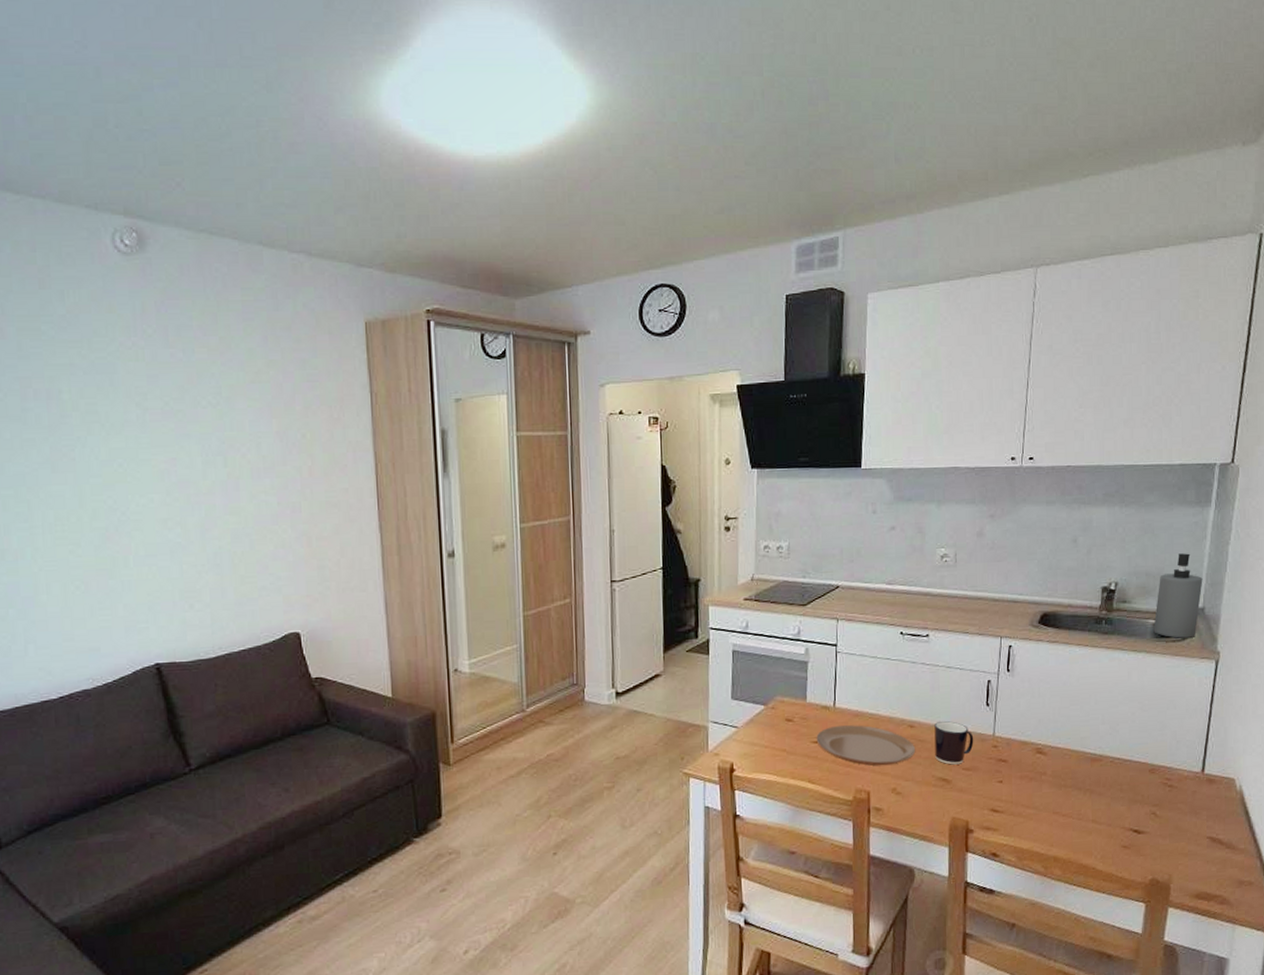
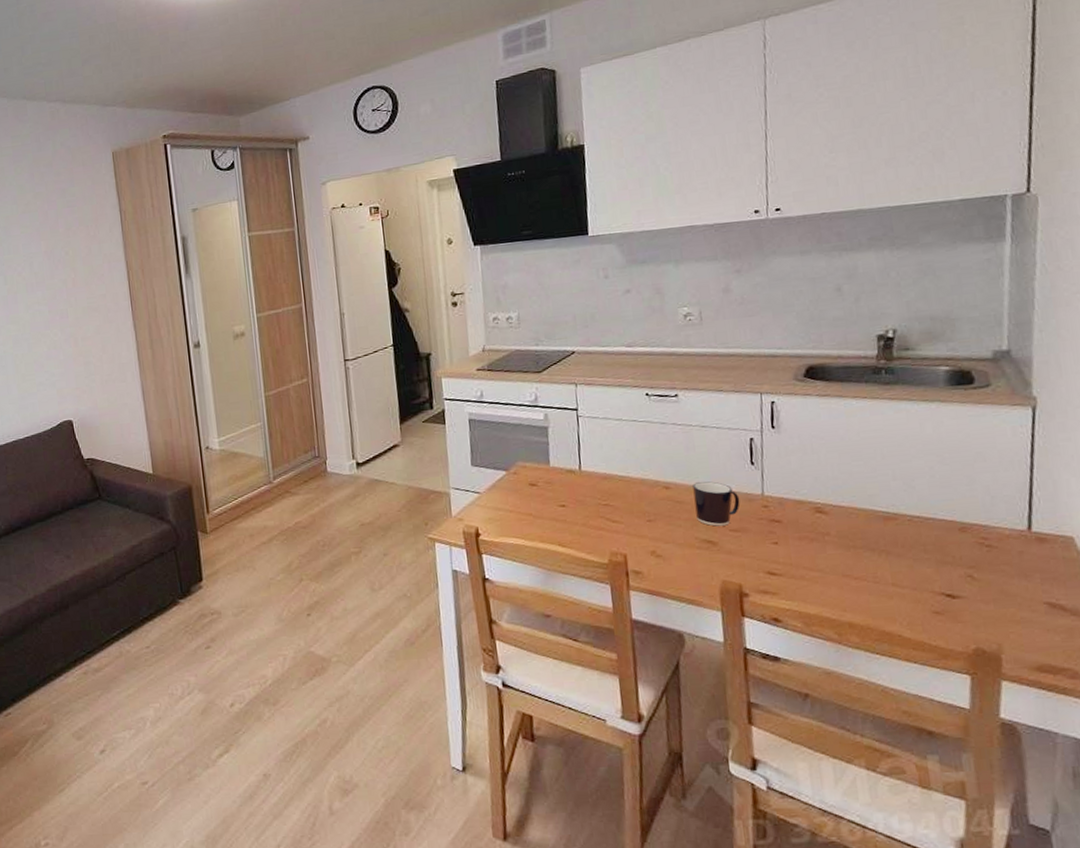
plate: present [816,725,916,766] -> none [563,487,674,529]
soap dispenser: present [1153,553,1203,638] -> none [946,293,1005,385]

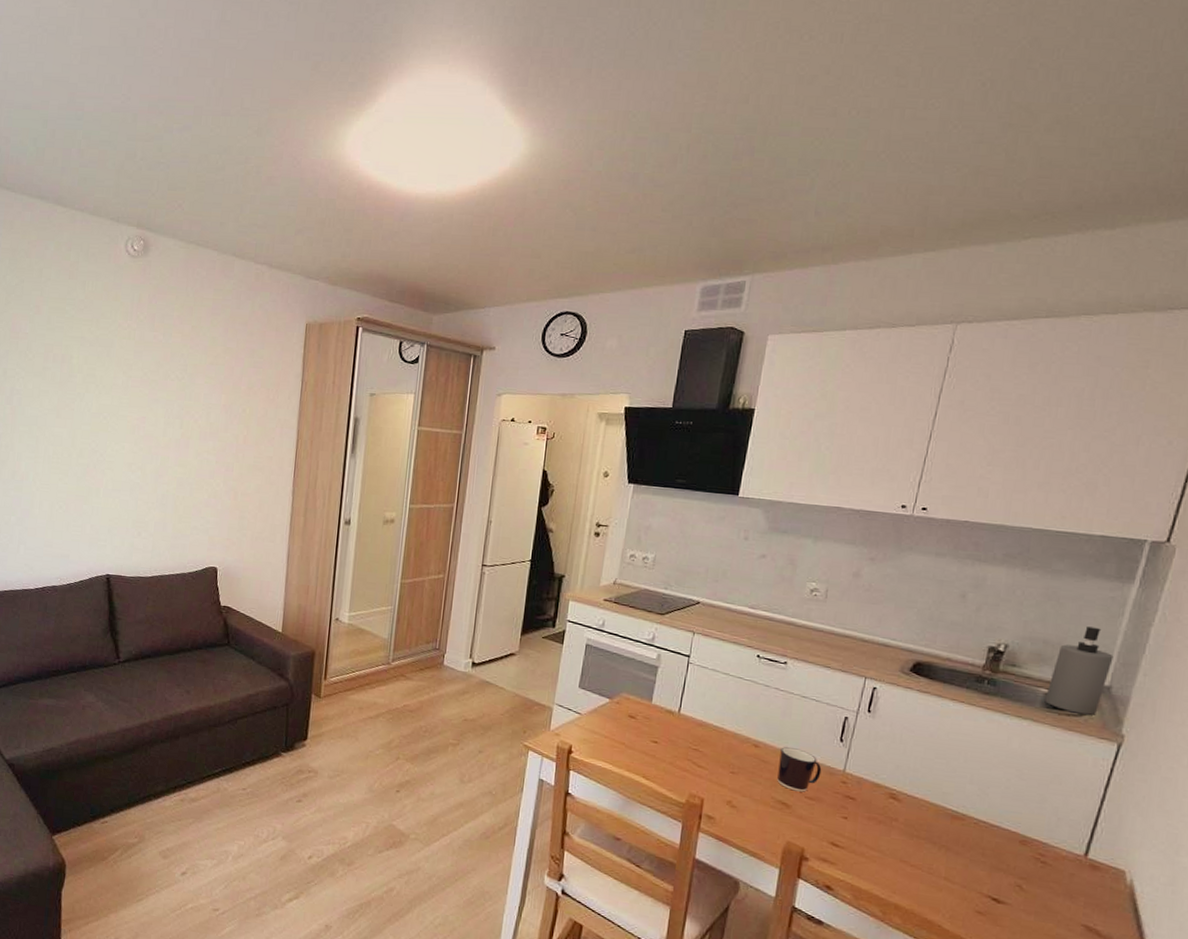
soap dispenser: none [946,293,1005,385] -> present [1045,626,1114,715]

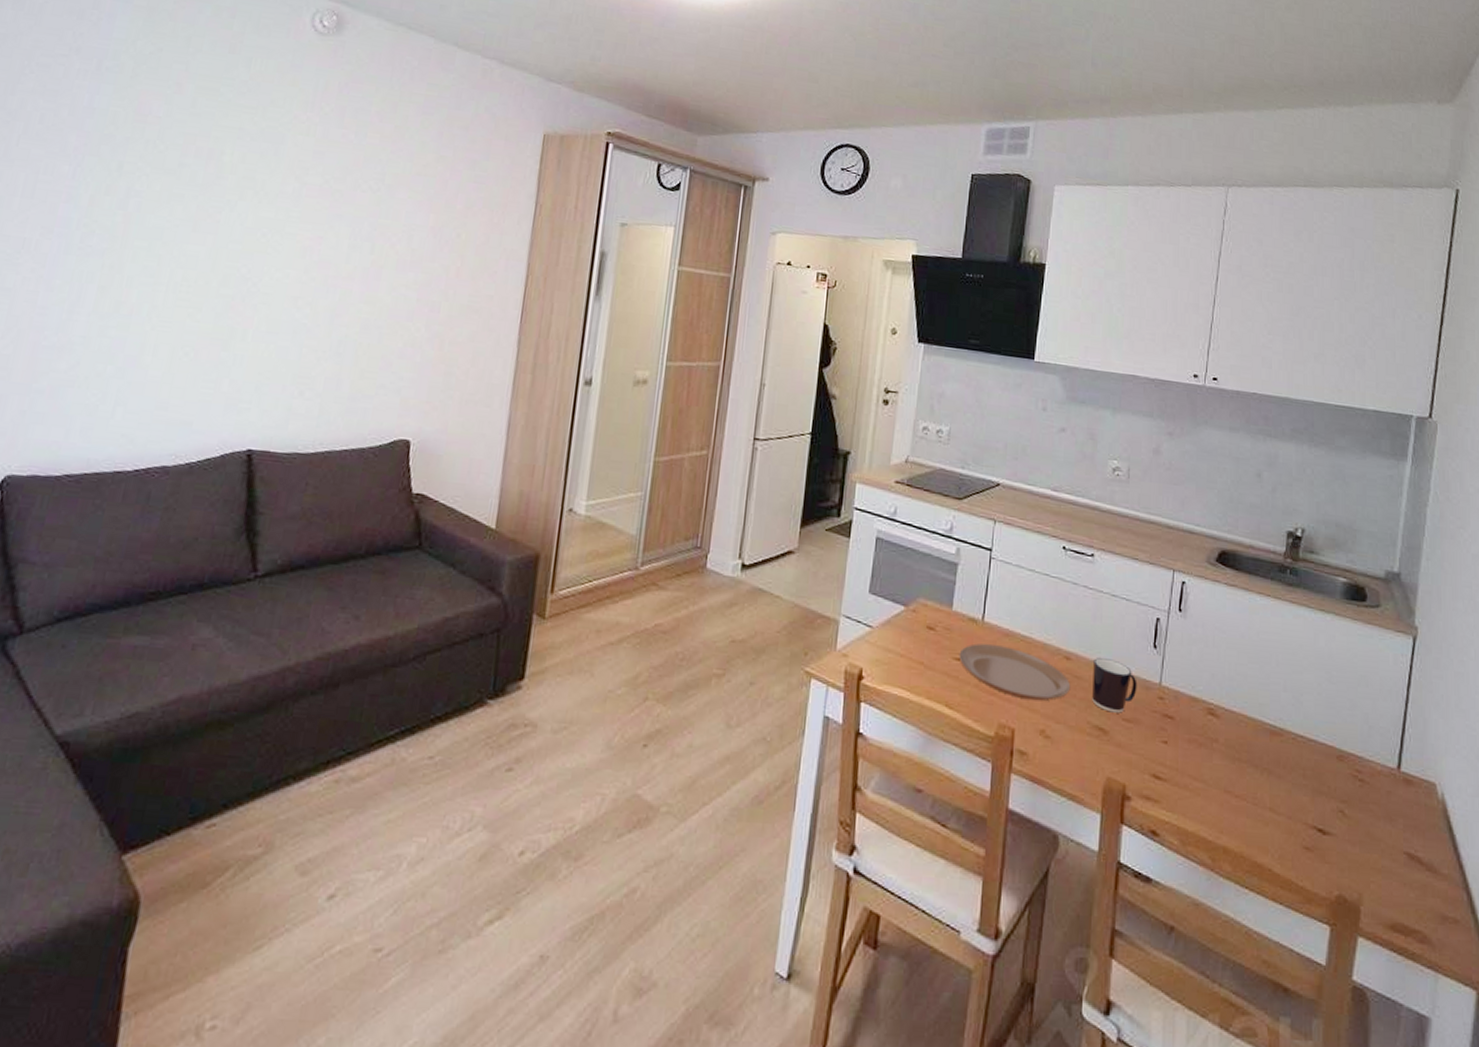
plate: none [656,730,758,779] -> present [959,643,1071,701]
soap dispenser: present [1045,626,1114,715] -> none [1343,507,1399,606]

